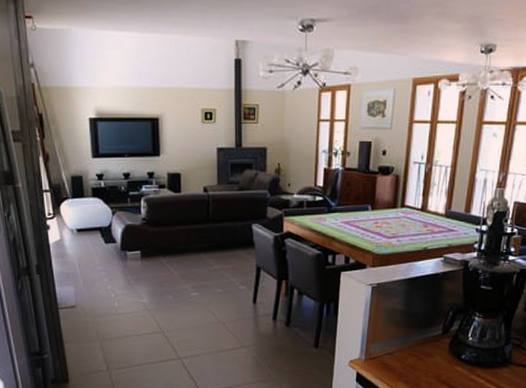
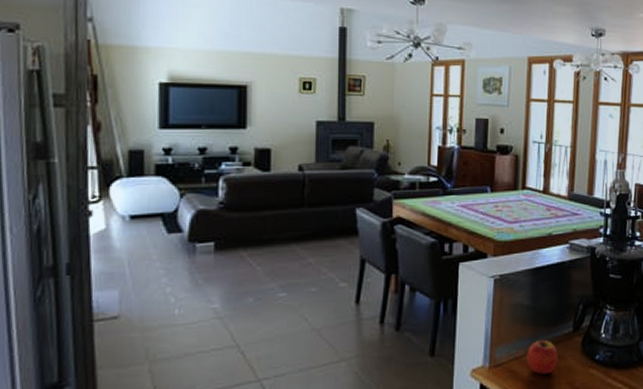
apple: none [398,338,427,368] -> present [527,338,558,375]

